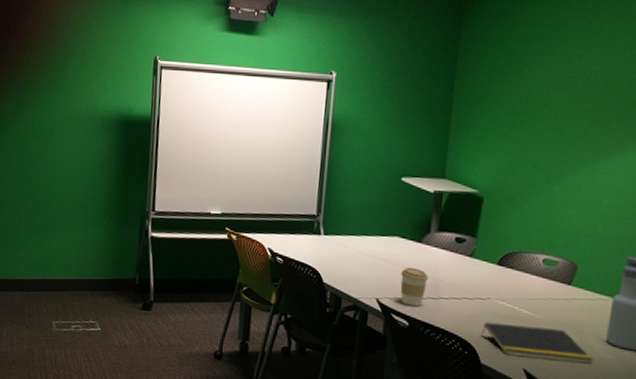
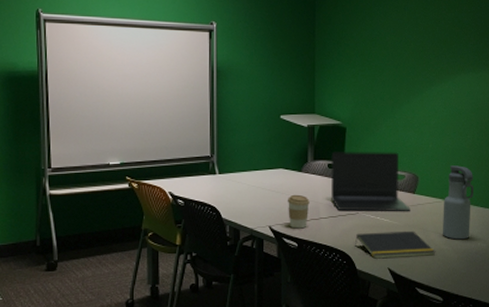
laptop: none [456,224,562,305] -> present [331,152,410,212]

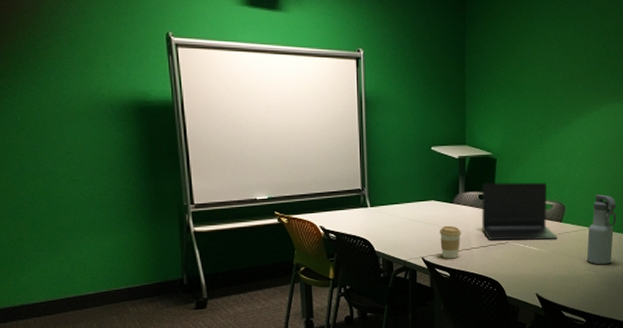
notepad: present [355,230,436,259] -> none [505,257,581,285]

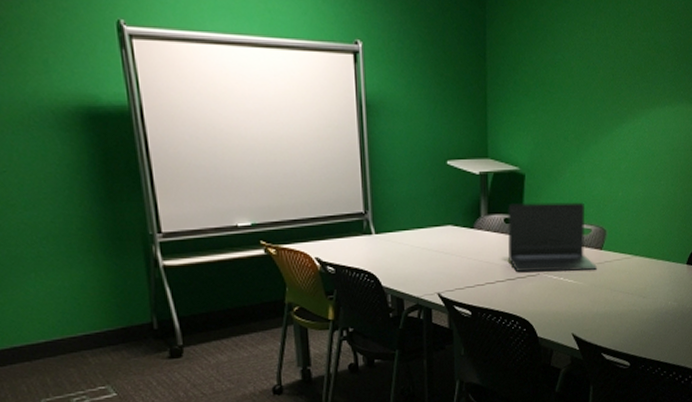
coffee cup: present [439,225,461,259] -> none [457,255,484,295]
water bottle: present [587,194,617,265] -> none [632,216,667,299]

